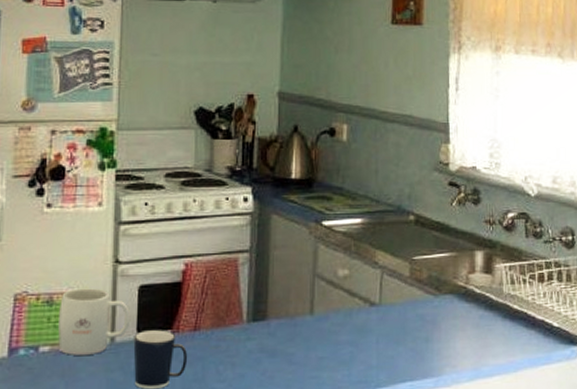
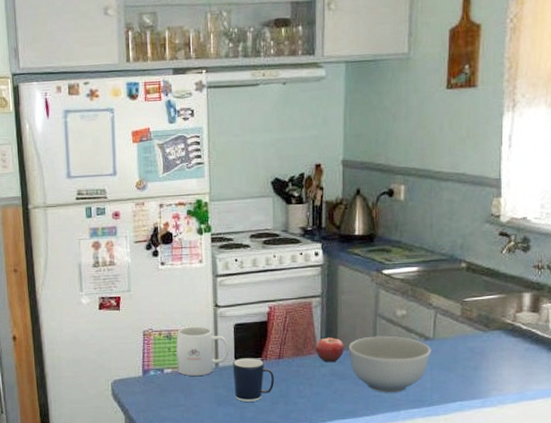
fruit: none [241,300,276,334] -> present [316,335,345,362]
bowl: none [281,300,377,373] -> present [348,335,431,393]

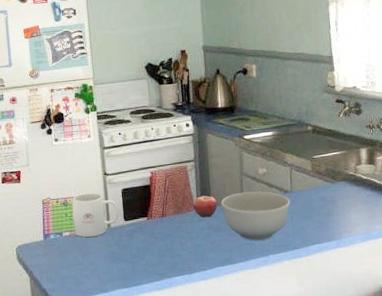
mug: present [232,357,275,402] -> none [122,217,160,257]

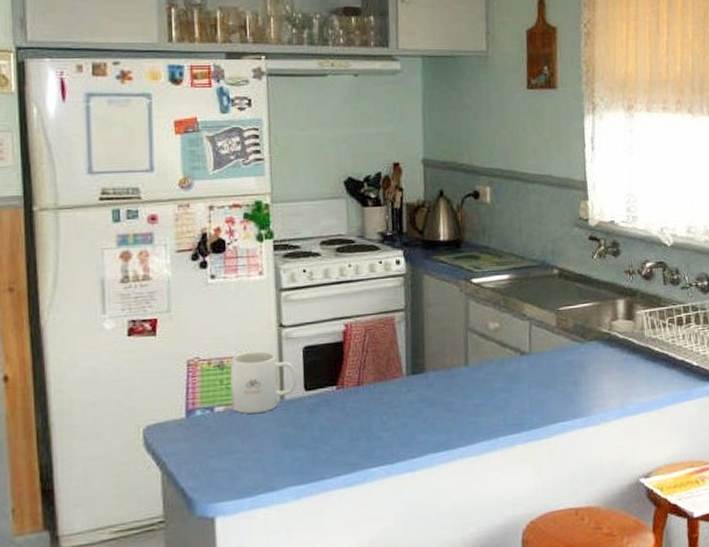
fruit: present [193,193,218,217] -> none [401,354,434,386]
bowl: present [220,191,291,241] -> none [437,352,528,418]

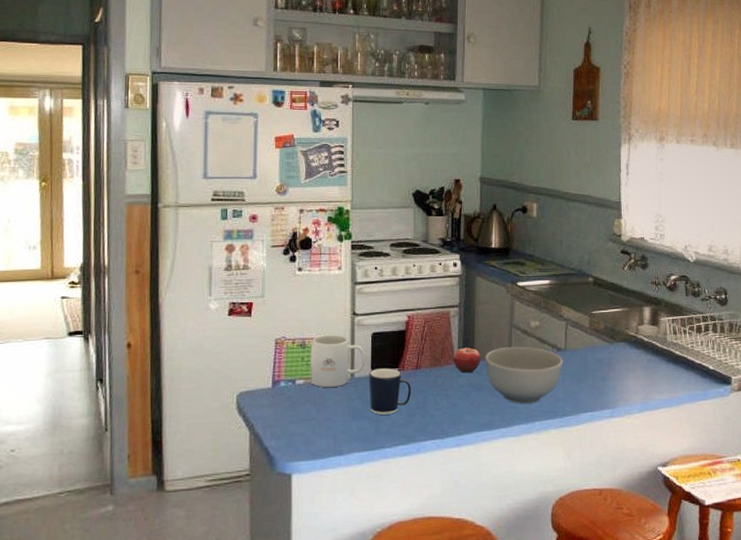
mug: none [302,386,354,442] -> present [369,367,412,415]
fruit: none [401,354,434,386] -> present [453,345,481,372]
bowl: none [437,352,528,418] -> present [485,346,563,404]

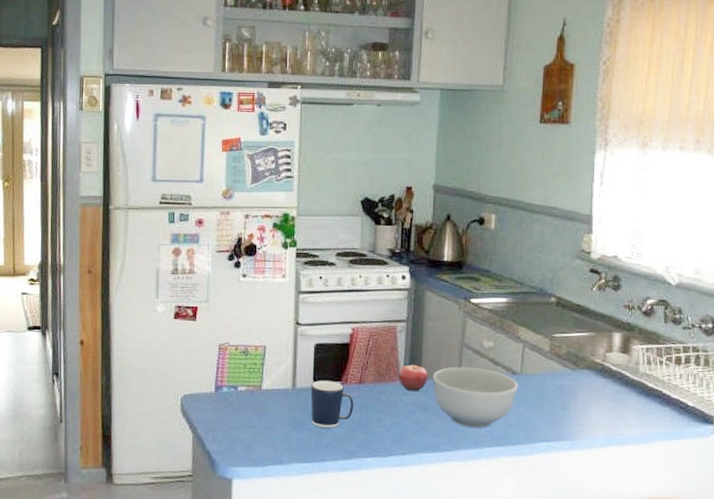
mug: present [310,335,366,387] -> none [252,343,309,396]

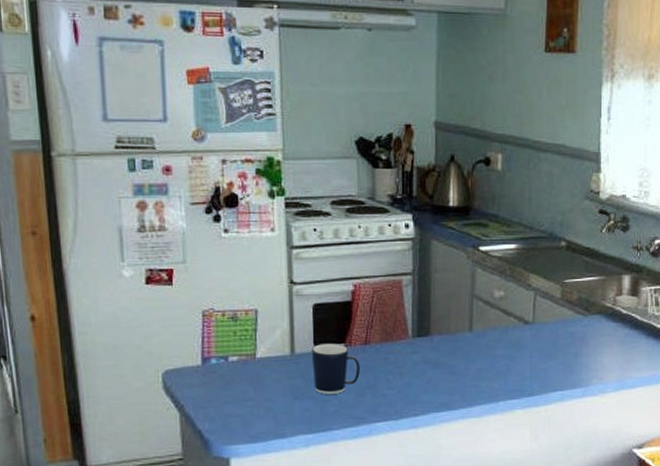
fruit: present [398,362,429,391] -> none [407,318,439,348]
bowl: present [432,366,518,428] -> none [442,319,531,382]

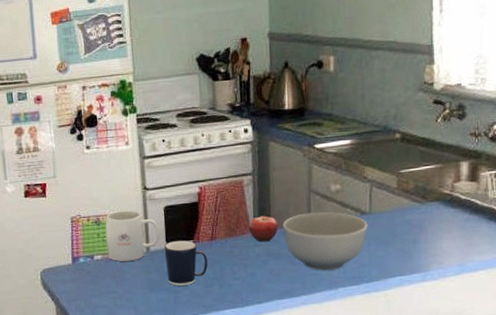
mug: none [243,306,308,365] -> present [105,210,161,262]
fruit: none [407,318,439,348] -> present [249,213,279,242]
bowl: none [442,319,531,382] -> present [282,212,368,271]

